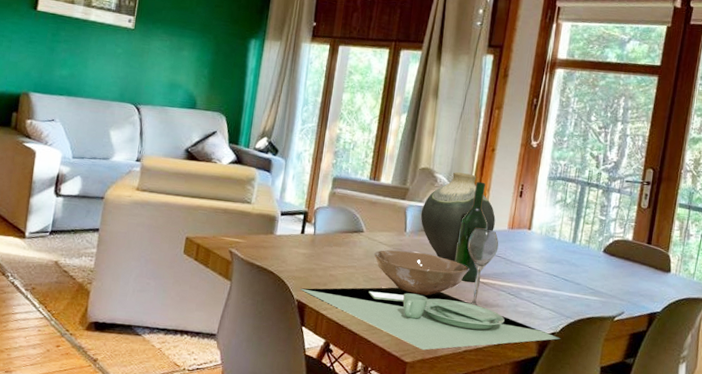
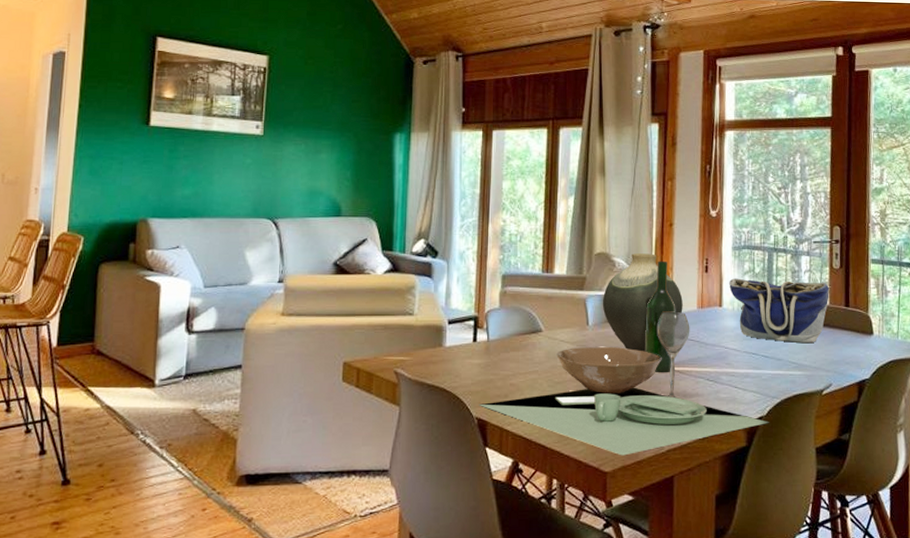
tote bag: none [540,205,634,273] -> present [729,278,829,344]

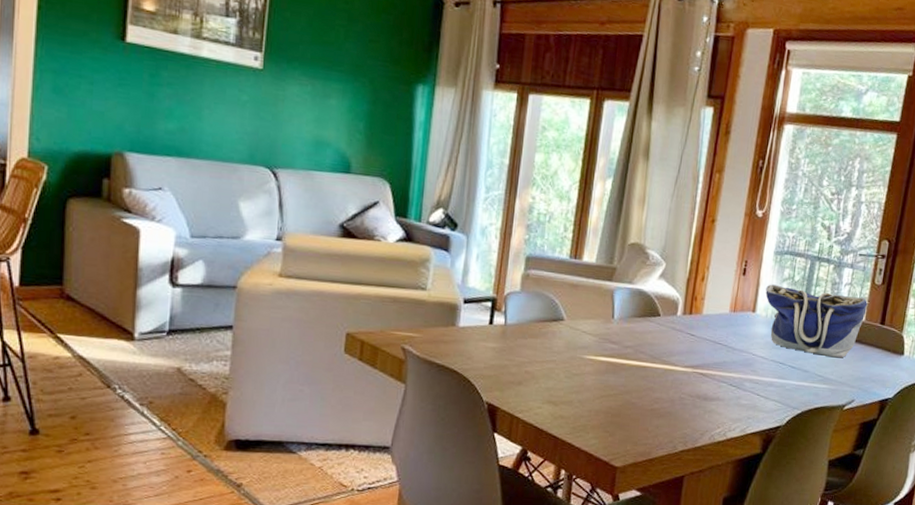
placemat: present [479,387,769,456] -> none [491,383,787,453]
bowl: present [556,347,662,393] -> none [577,340,687,391]
vase: present [602,253,683,352] -> none [630,247,716,351]
wine bottle: present [644,261,676,372] -> none [669,258,708,374]
wineglass: present [657,311,690,400] -> none [684,311,720,403]

